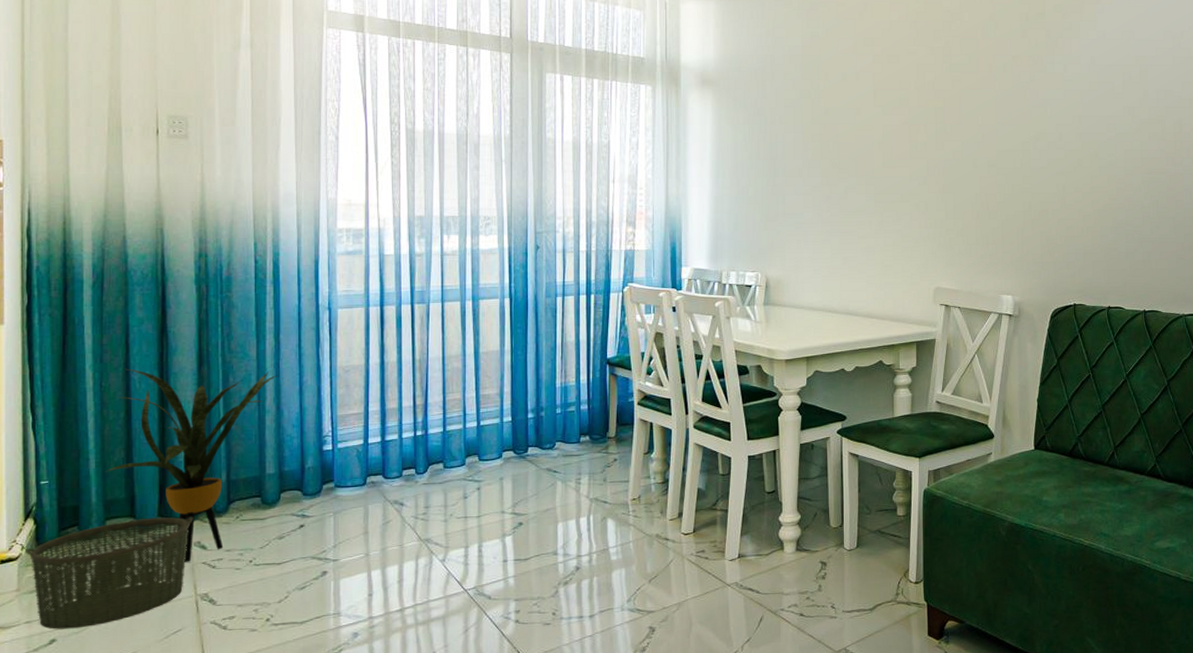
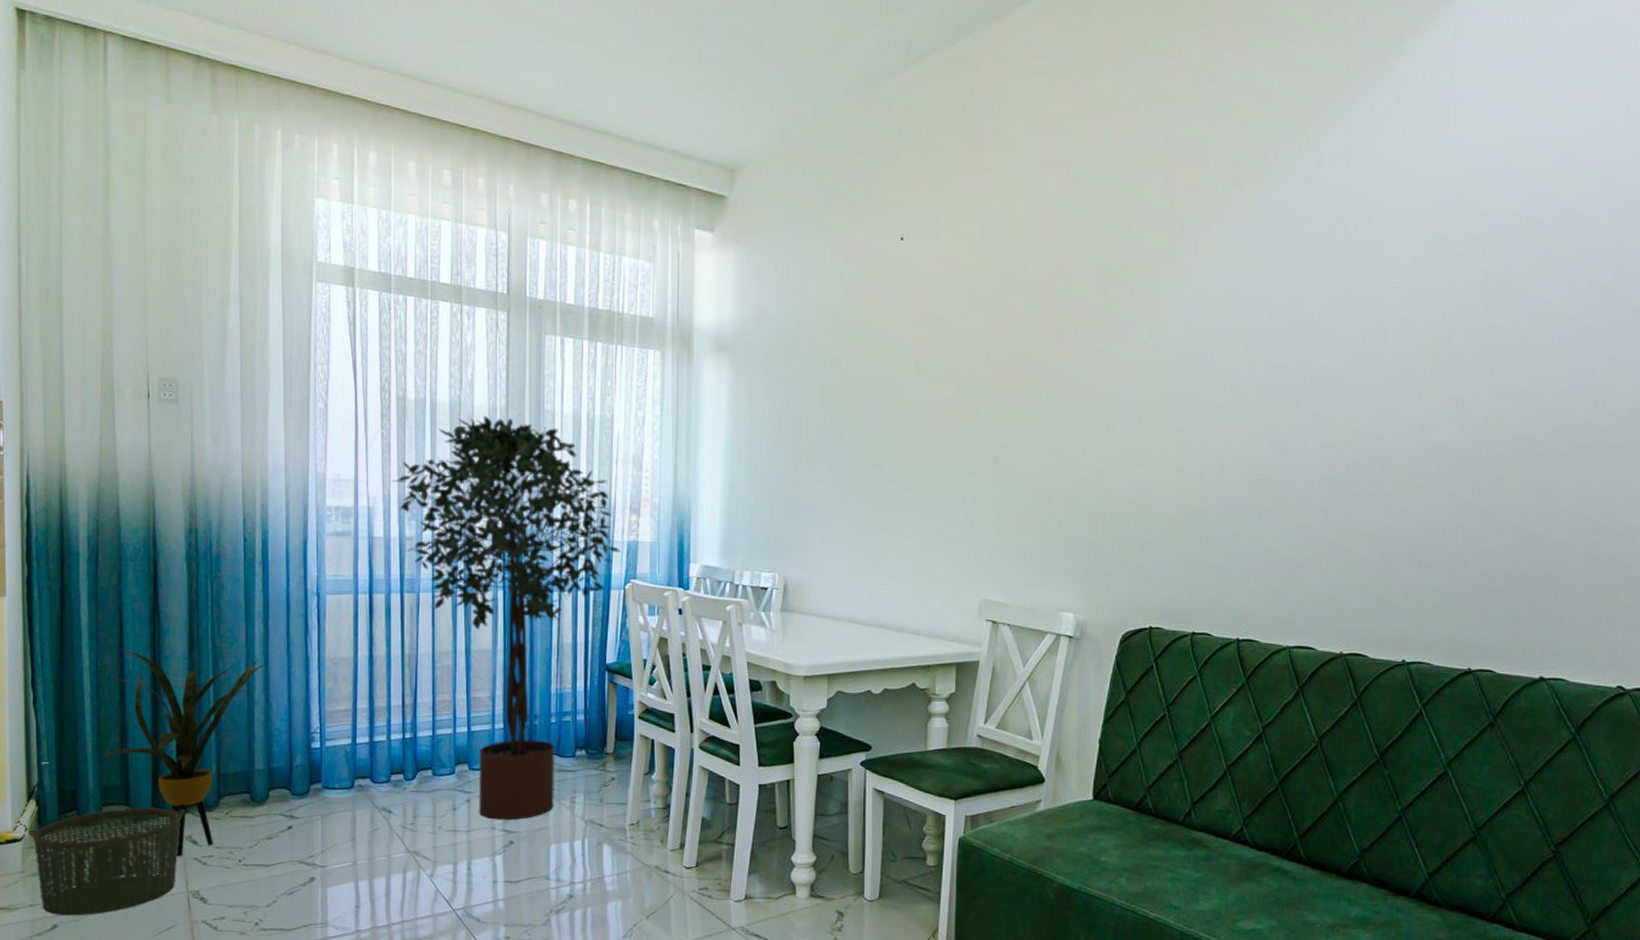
potted tree: none [402,144,618,504] -> present [392,415,620,820]

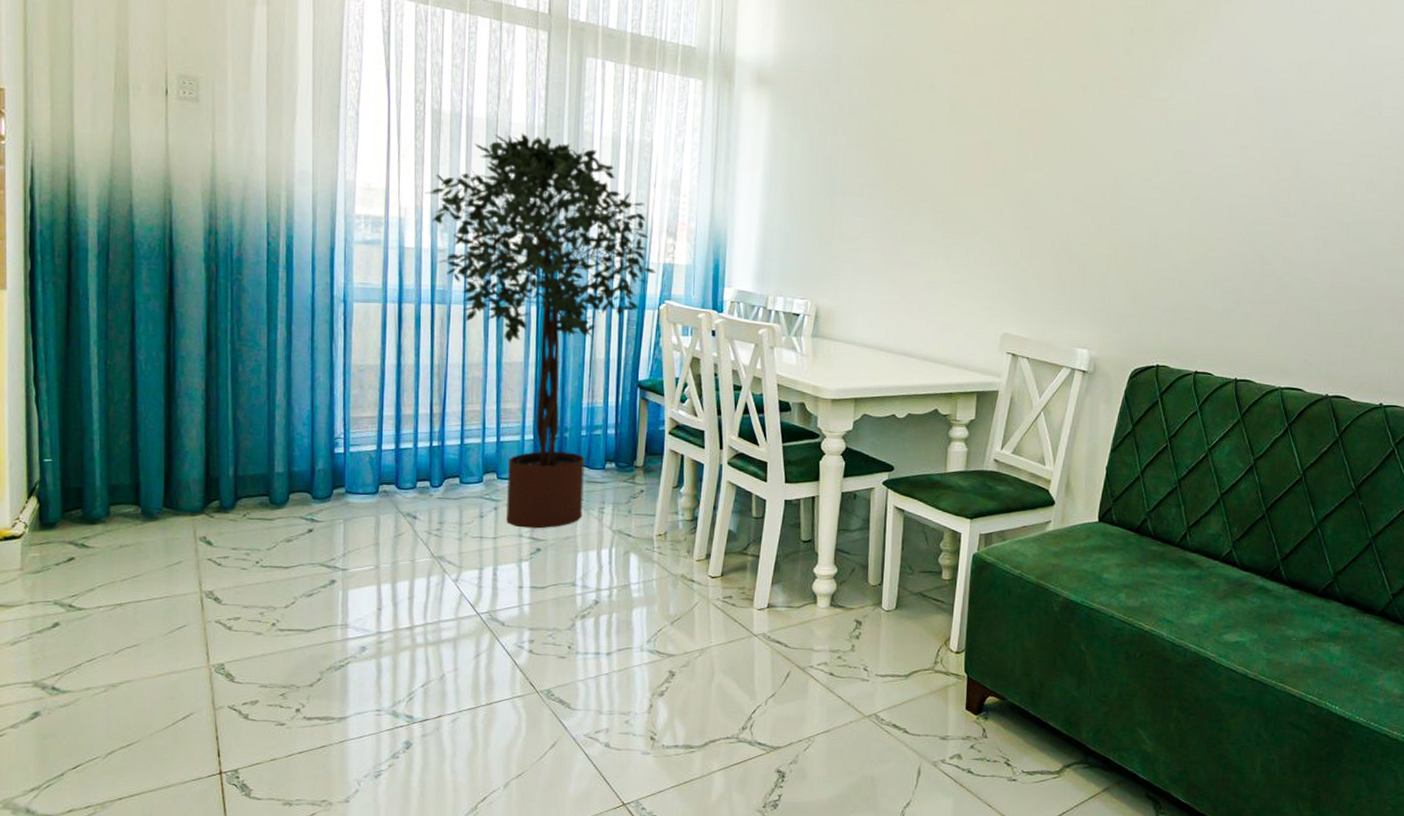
basket: present [28,807,185,916] -> none [29,507,199,614]
house plant: present [102,648,267,857] -> none [110,347,290,557]

